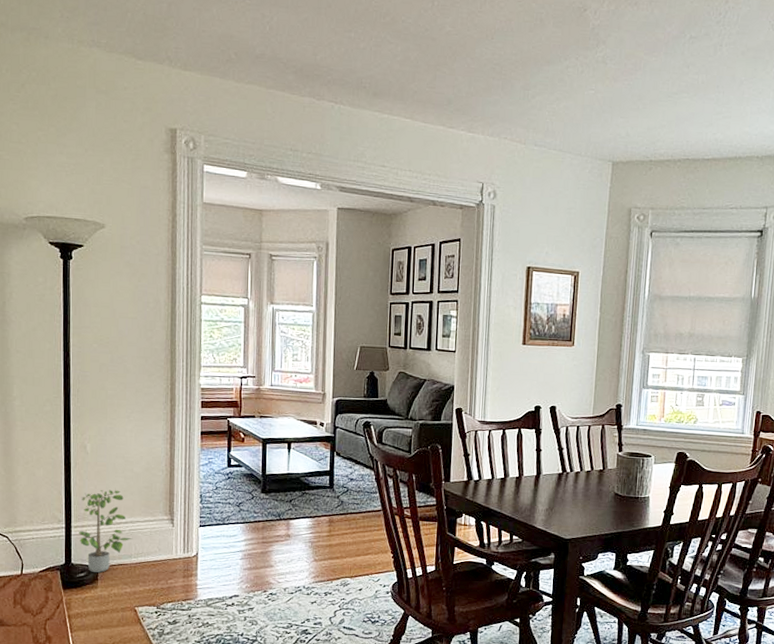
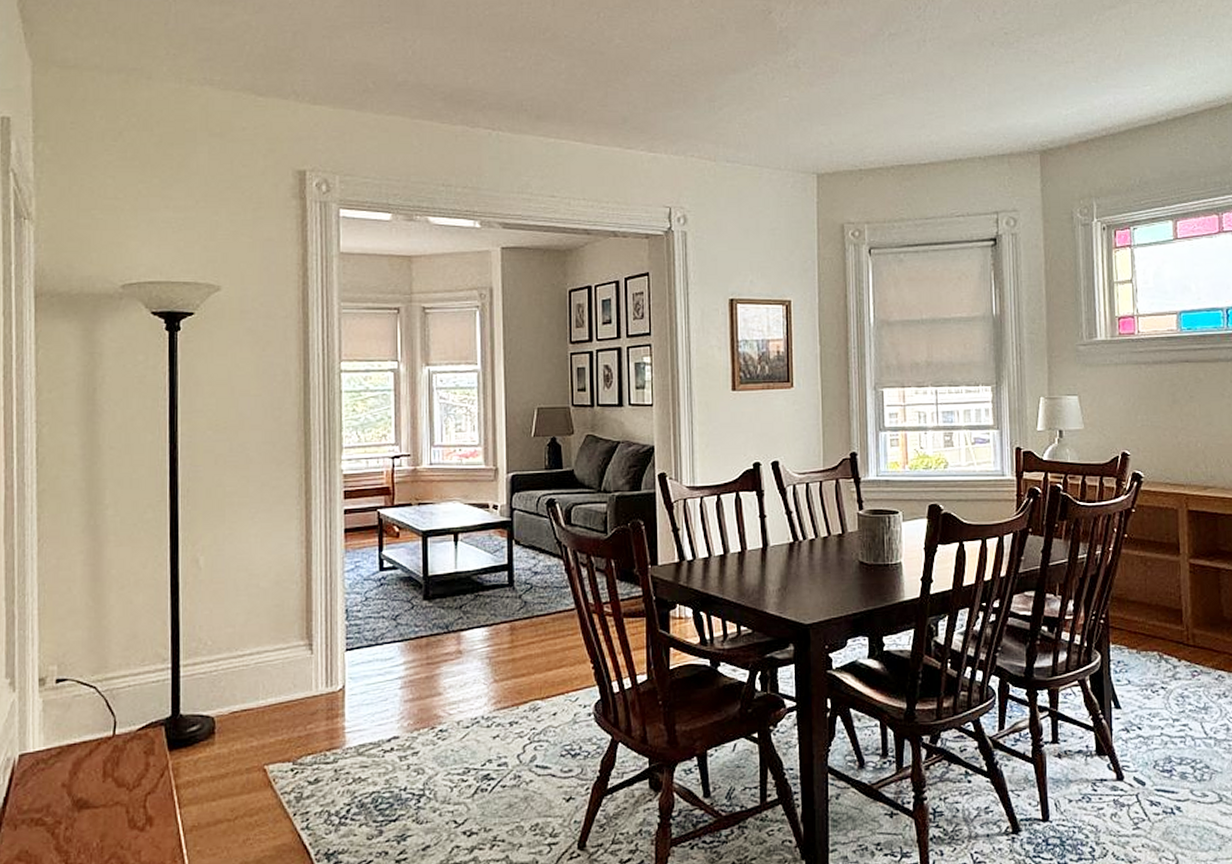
potted plant: present [79,490,133,573] -> none [189,613,260,724]

